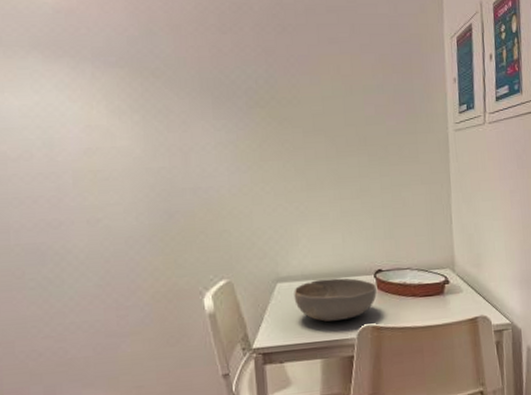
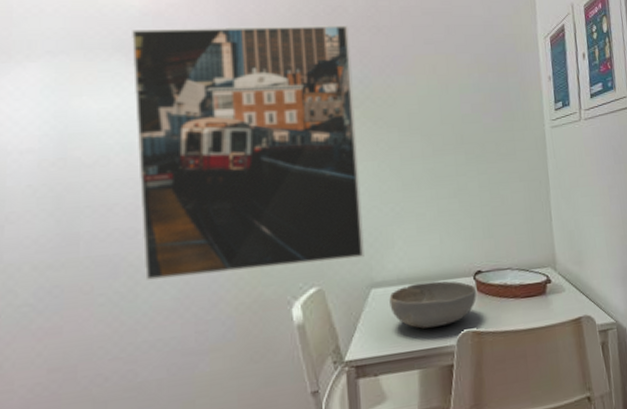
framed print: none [46,22,271,269] -> present [132,24,365,281]

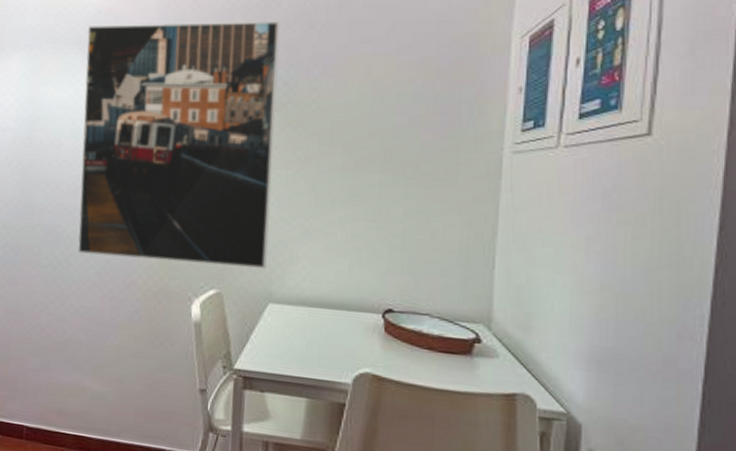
bowl: present [389,280,477,329] -> none [285,307,383,361]

